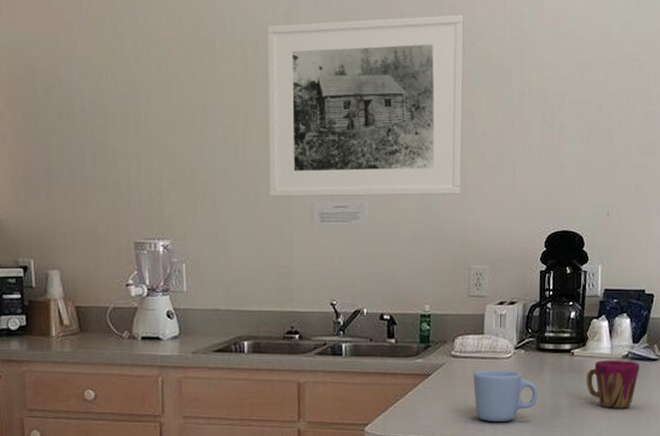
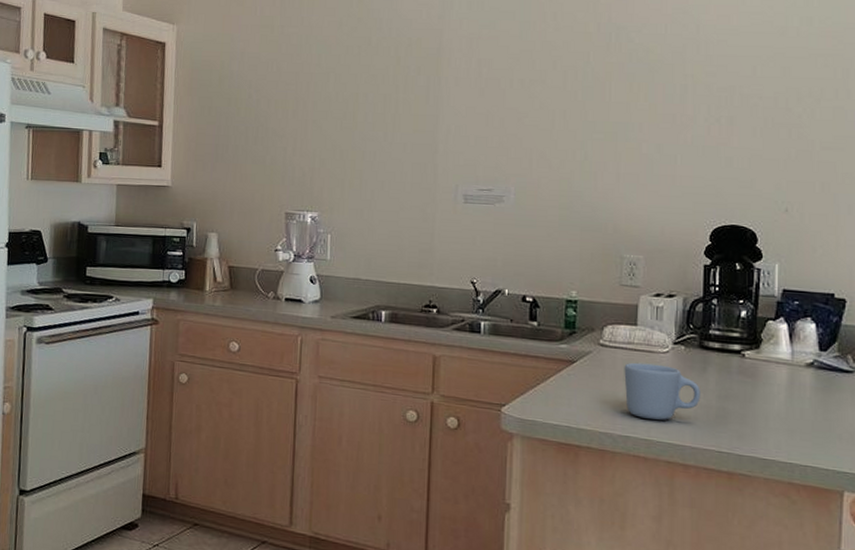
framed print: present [267,14,464,198] -> none [415,13,621,184]
cup: present [586,360,640,409] -> none [760,366,830,423]

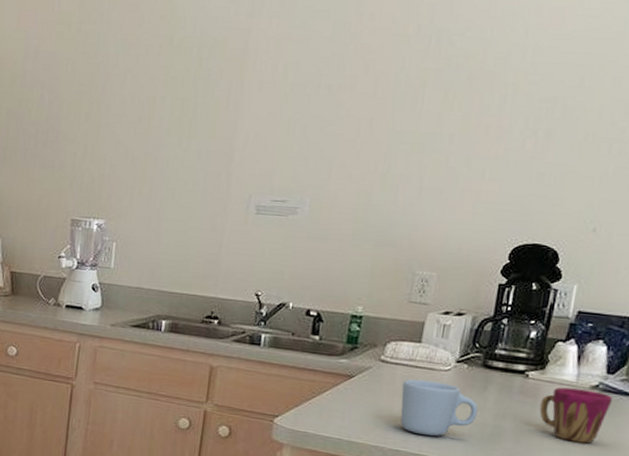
cup: none [760,366,830,423] -> present [539,387,613,444]

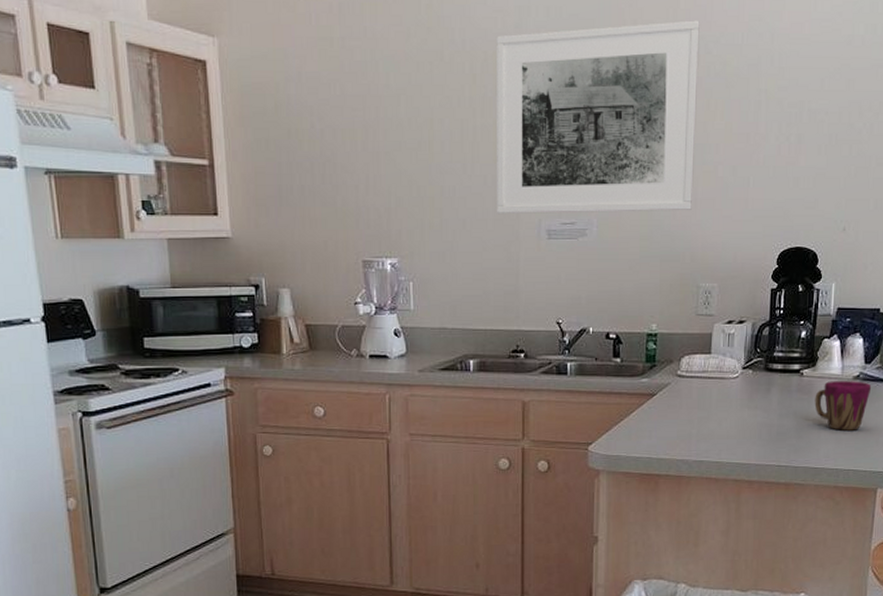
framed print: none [207,14,445,198] -> present [497,20,700,215]
mug: present [400,379,478,436] -> none [699,390,765,443]

